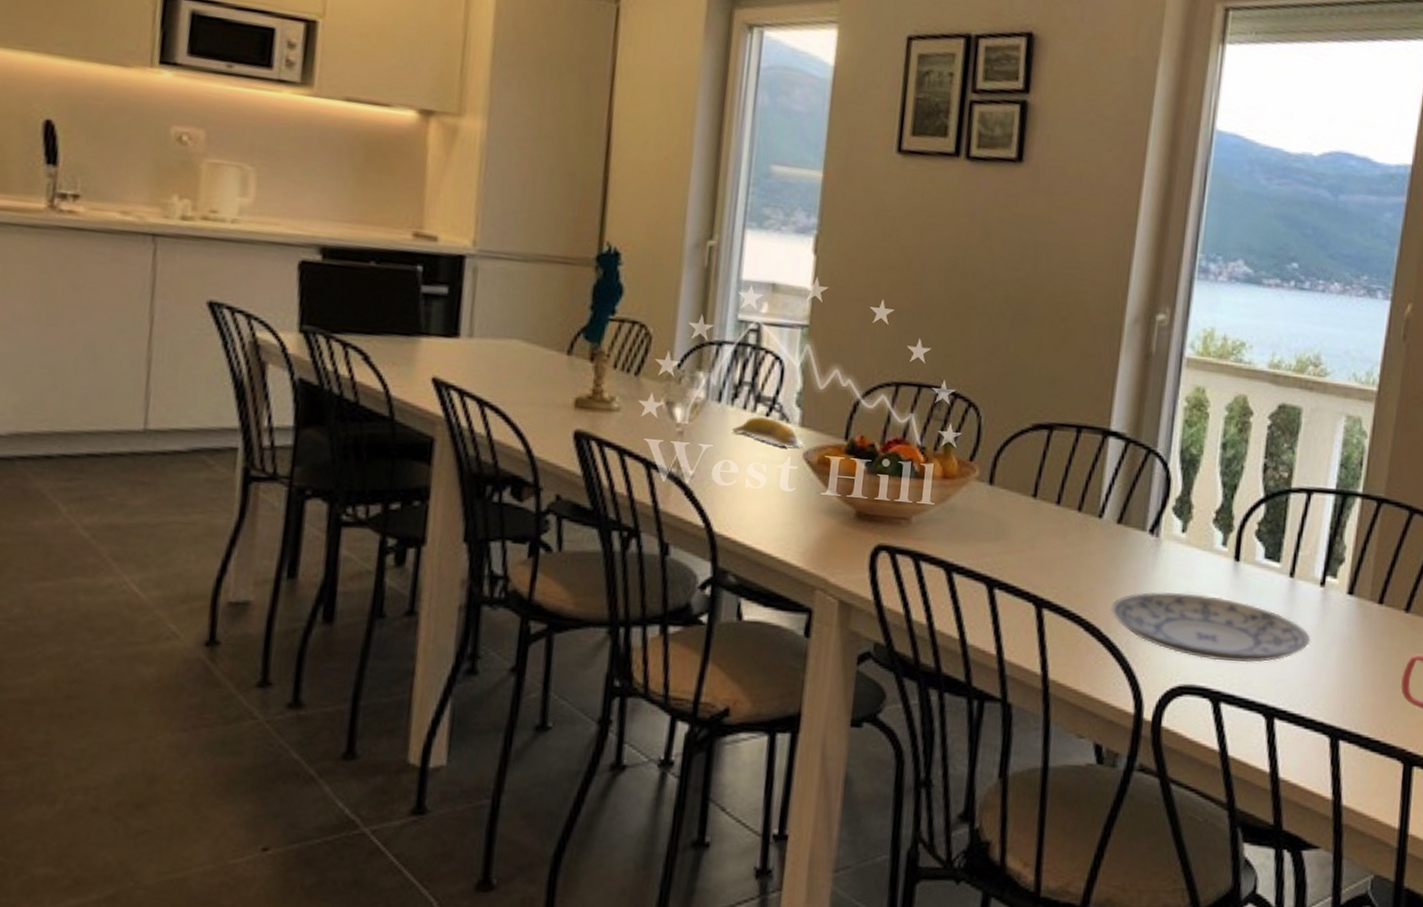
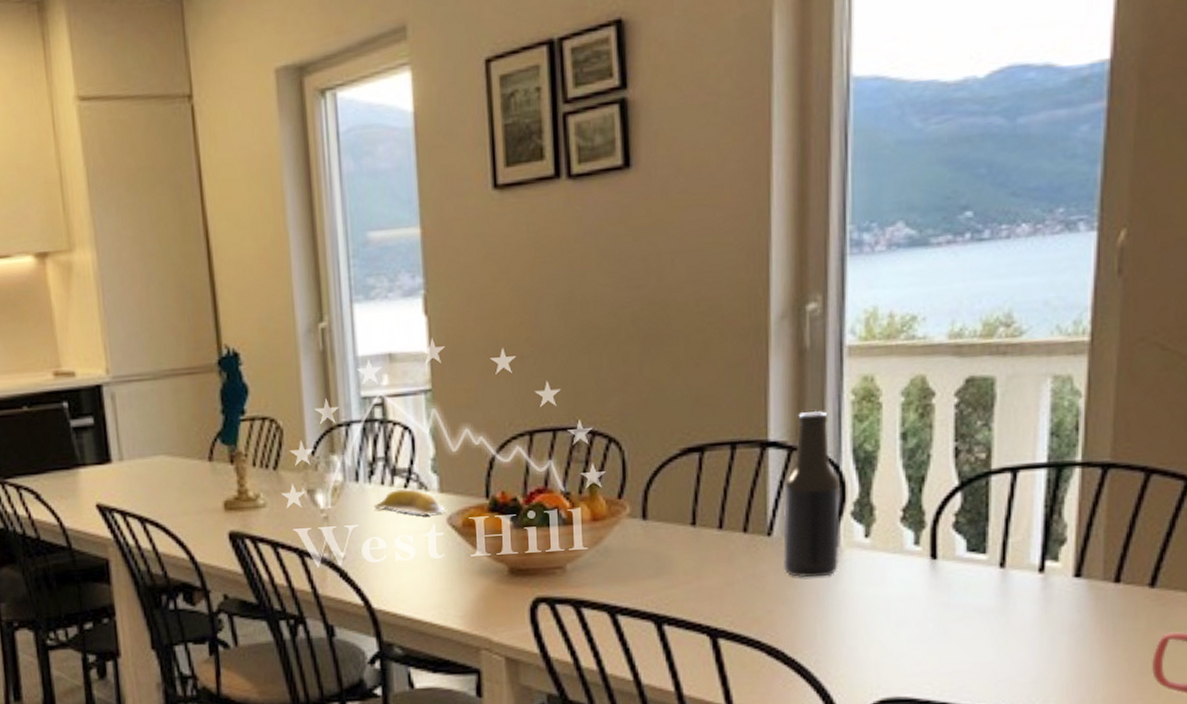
beer bottle: none [1108,409,1167,564] -> present [782,410,841,578]
plate: present [1110,591,1311,663] -> none [792,600,1033,669]

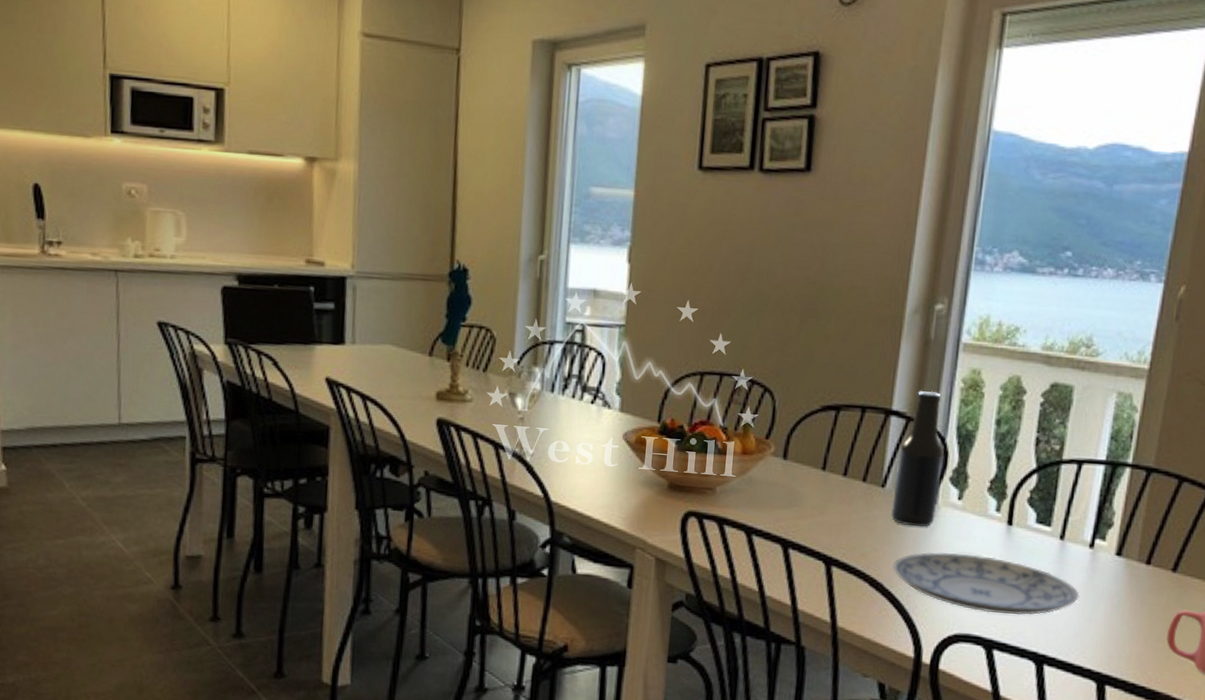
banana: present [374,488,445,516] -> none [563,403,623,430]
plate: none [792,600,1033,669] -> present [892,551,1080,616]

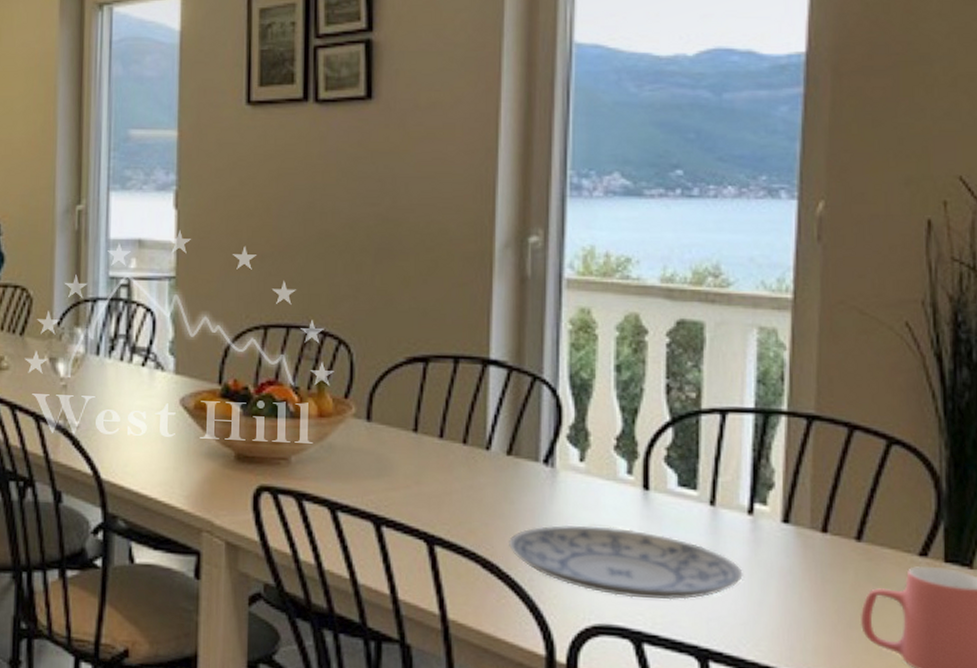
beer bottle: present [890,391,945,528] -> none [500,335,558,496]

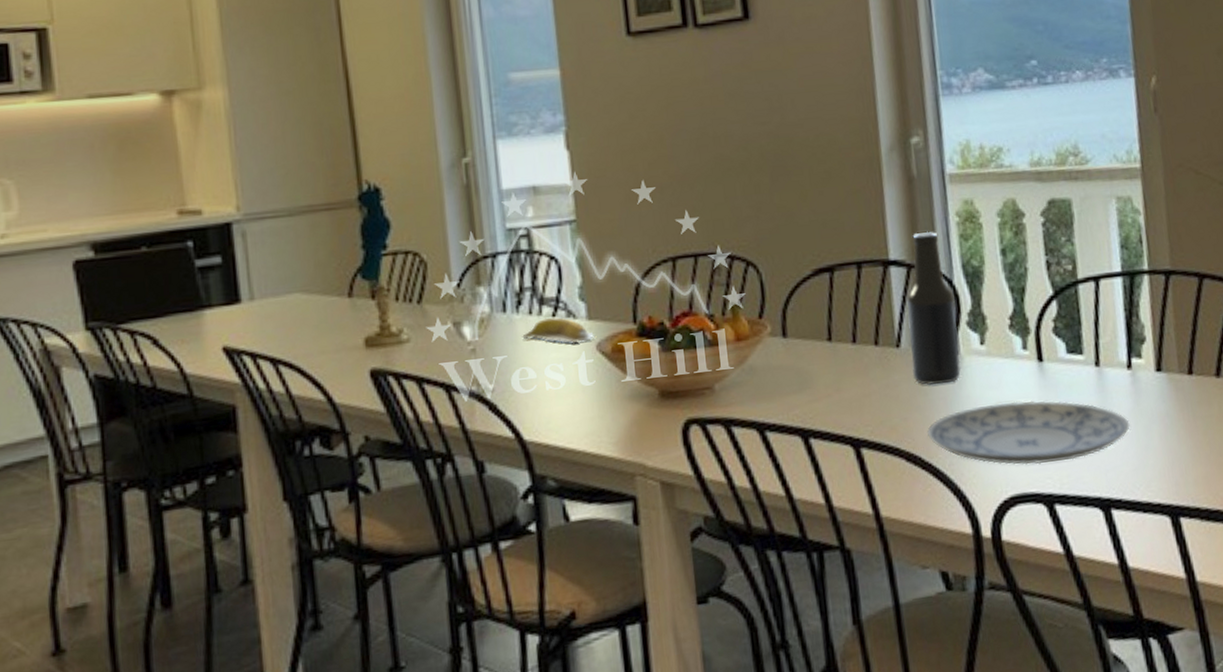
banana: none [111,366,179,395] -> present [522,317,594,344]
beer bottle: none [500,335,558,496] -> present [906,231,961,385]

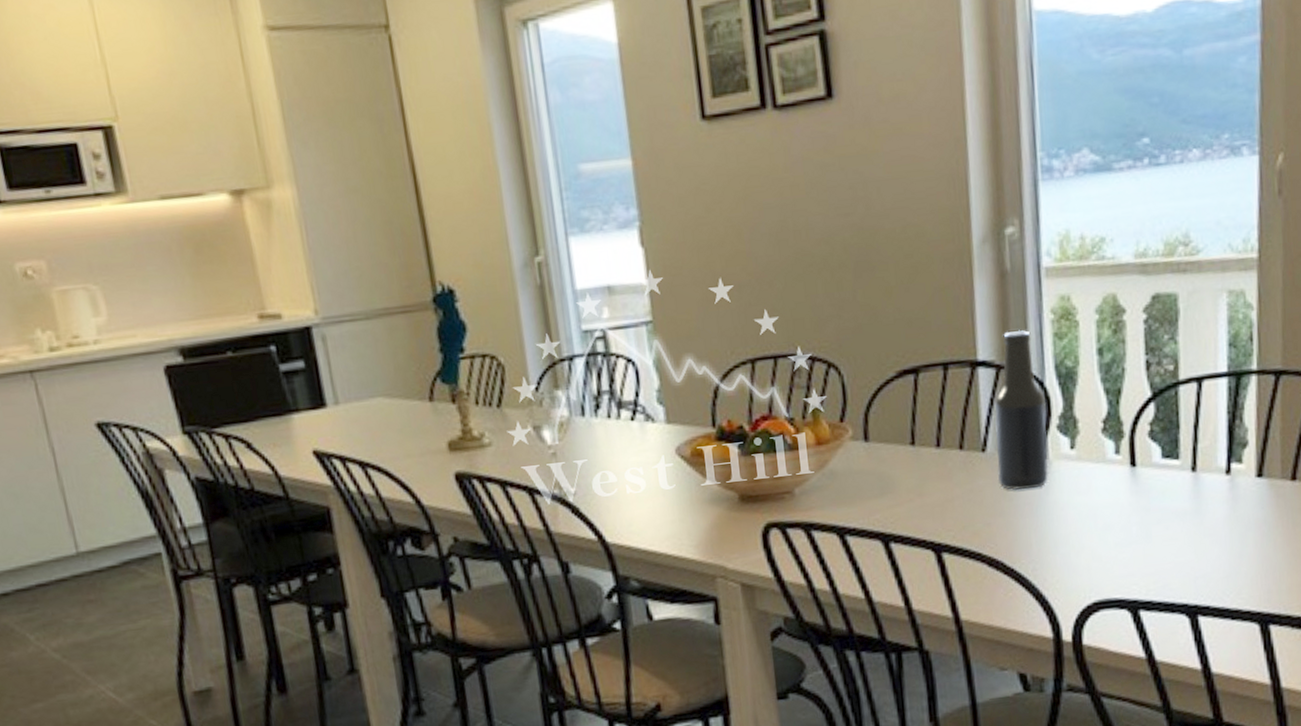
banana: present [522,317,594,344] -> none [601,420,673,448]
plate: present [926,400,1130,465] -> none [1010,506,1224,571]

